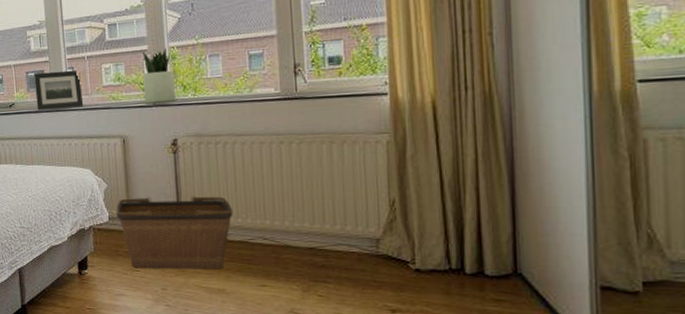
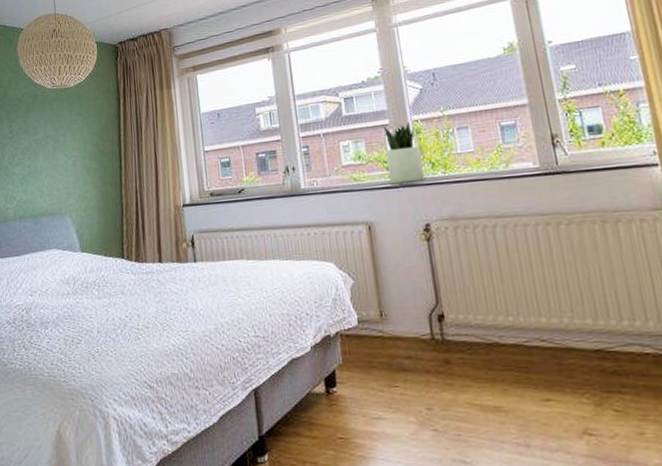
picture frame: present [34,70,84,111] -> none [265,149,322,196]
bicycle basket: present [116,196,234,269] -> none [365,290,502,383]

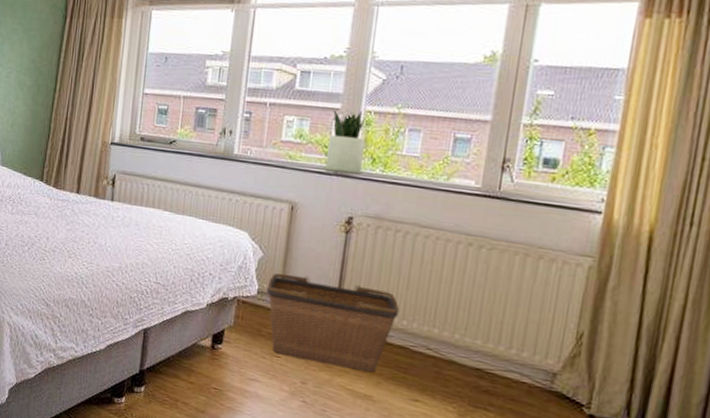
bicycle basket: none [365,290,502,383] -> present [266,273,400,373]

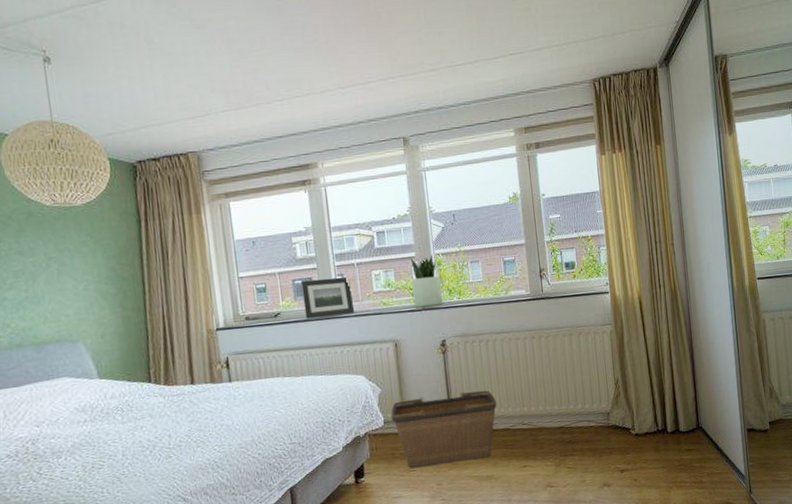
picture frame: none [200,110,258,160] -> present [301,277,355,319]

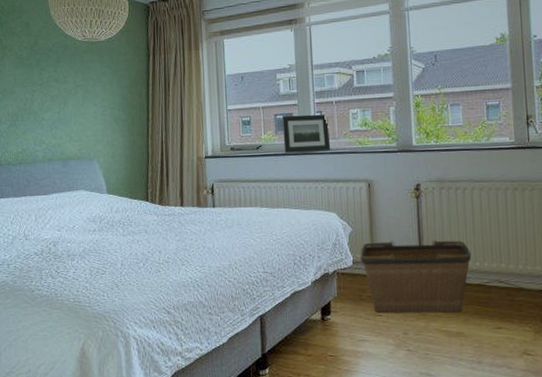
planter: present [410,254,445,309] -> none [387,95,422,150]

